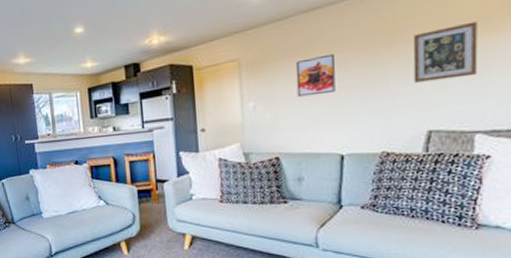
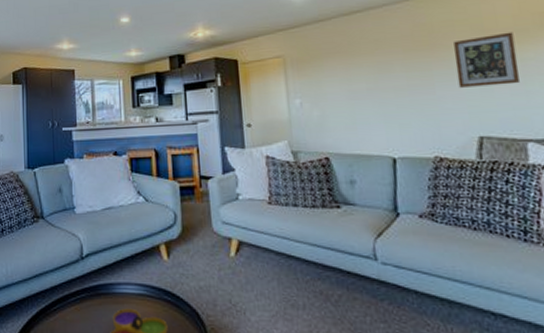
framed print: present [295,53,335,98] -> none [340,55,382,97]

